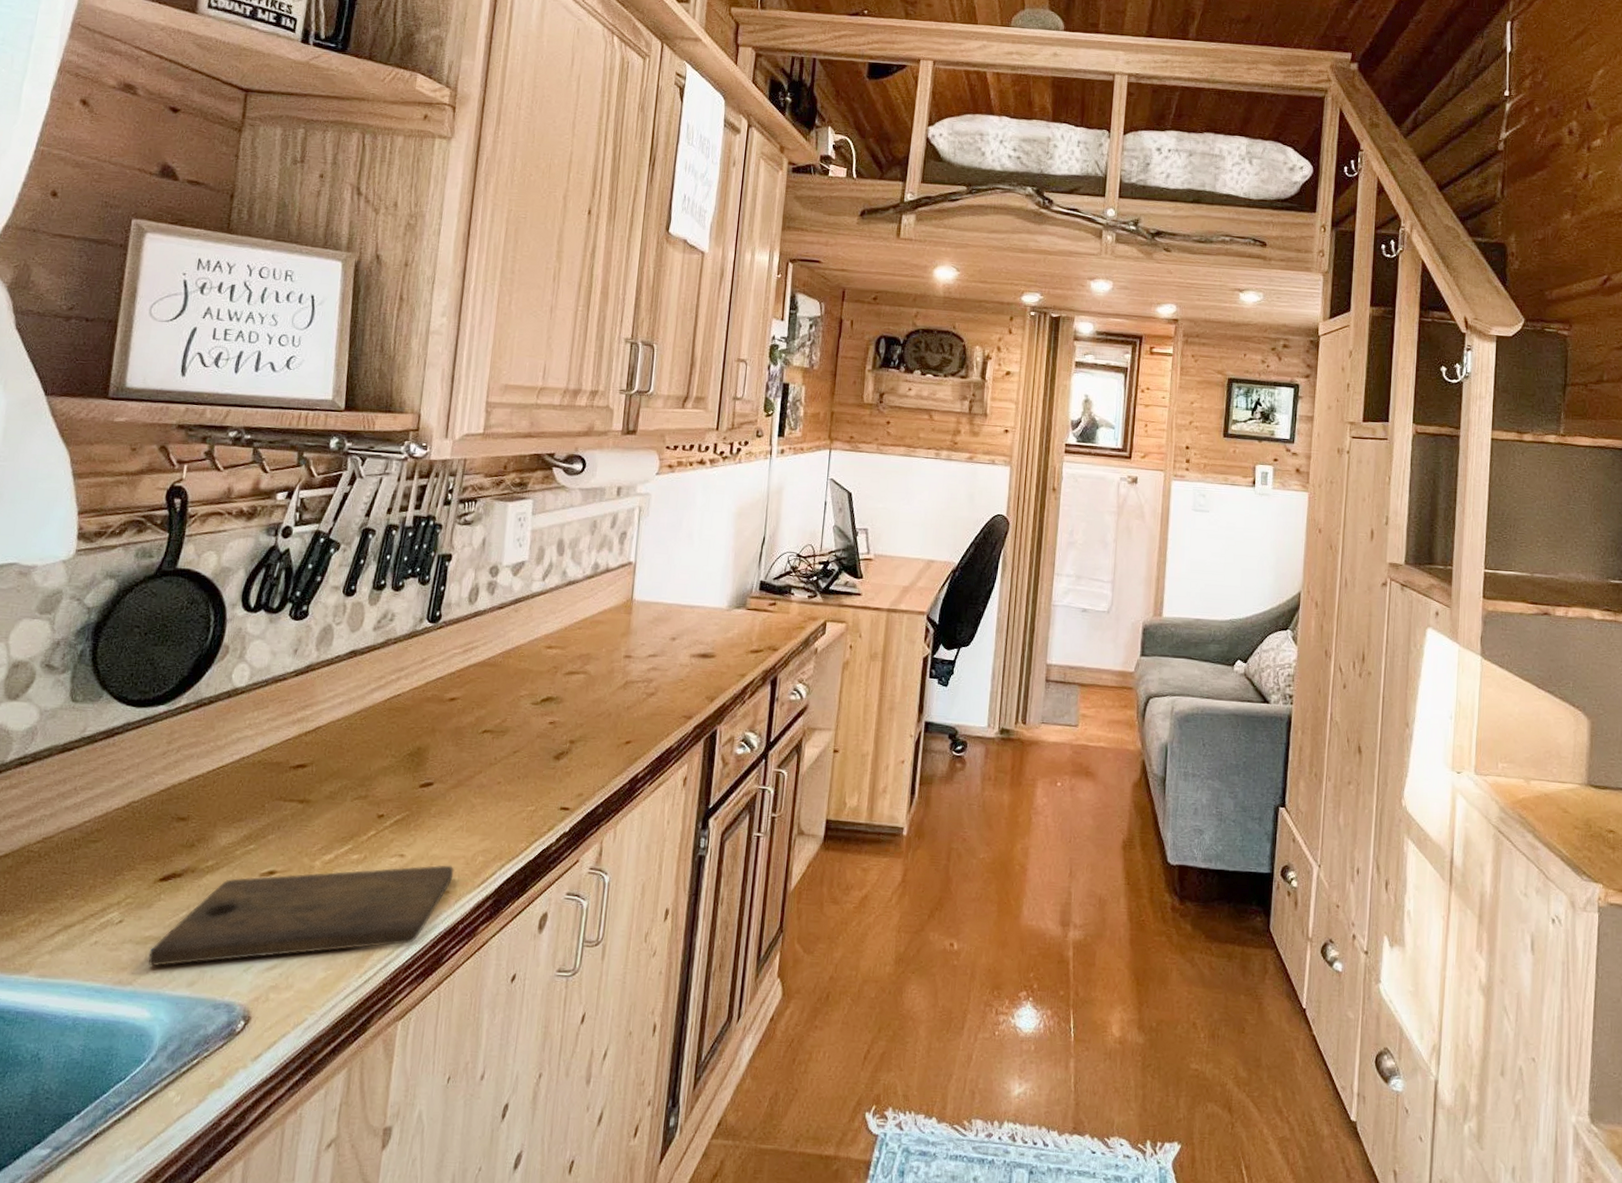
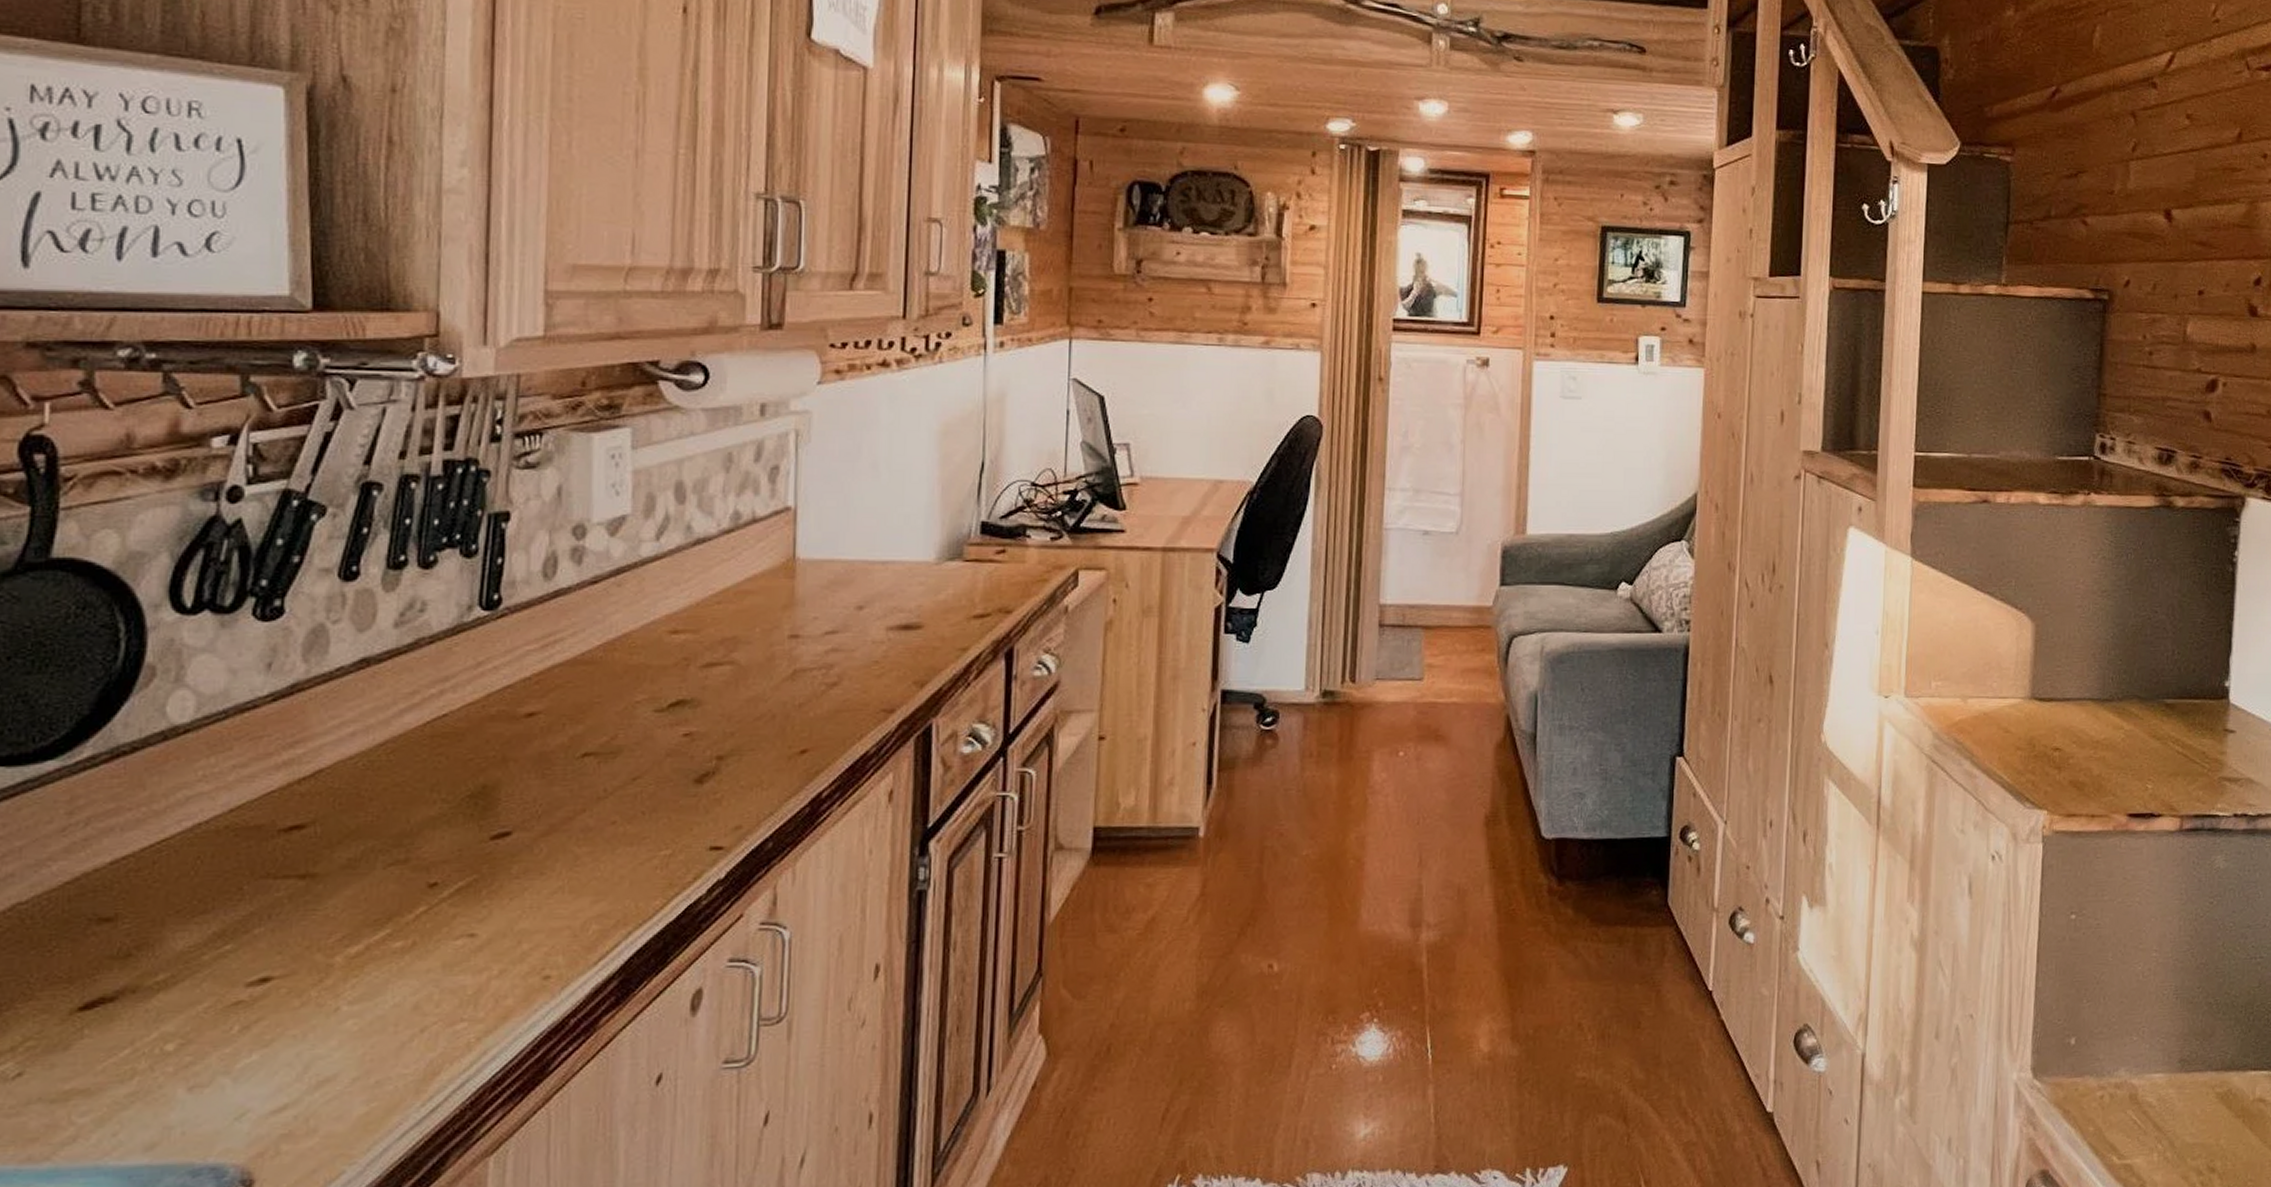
cutting board: present [148,865,454,966] -> none [73,940,556,1130]

